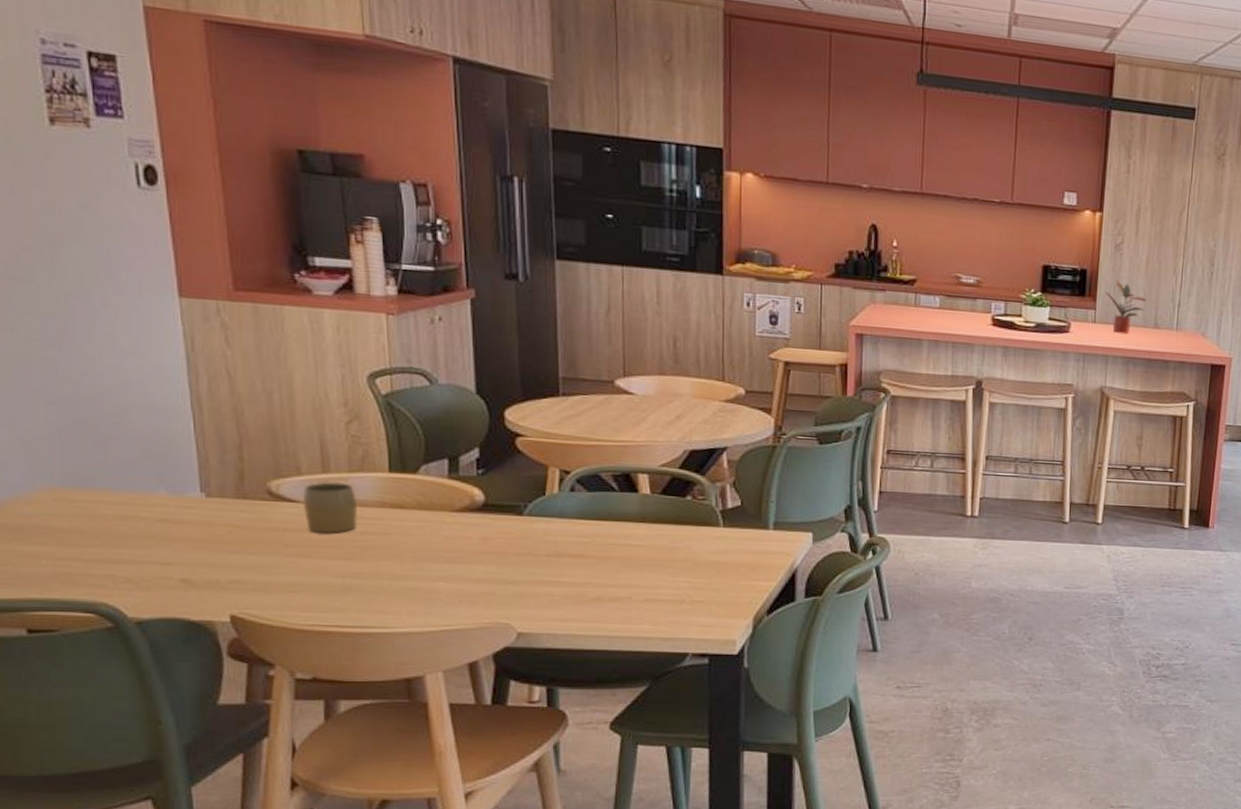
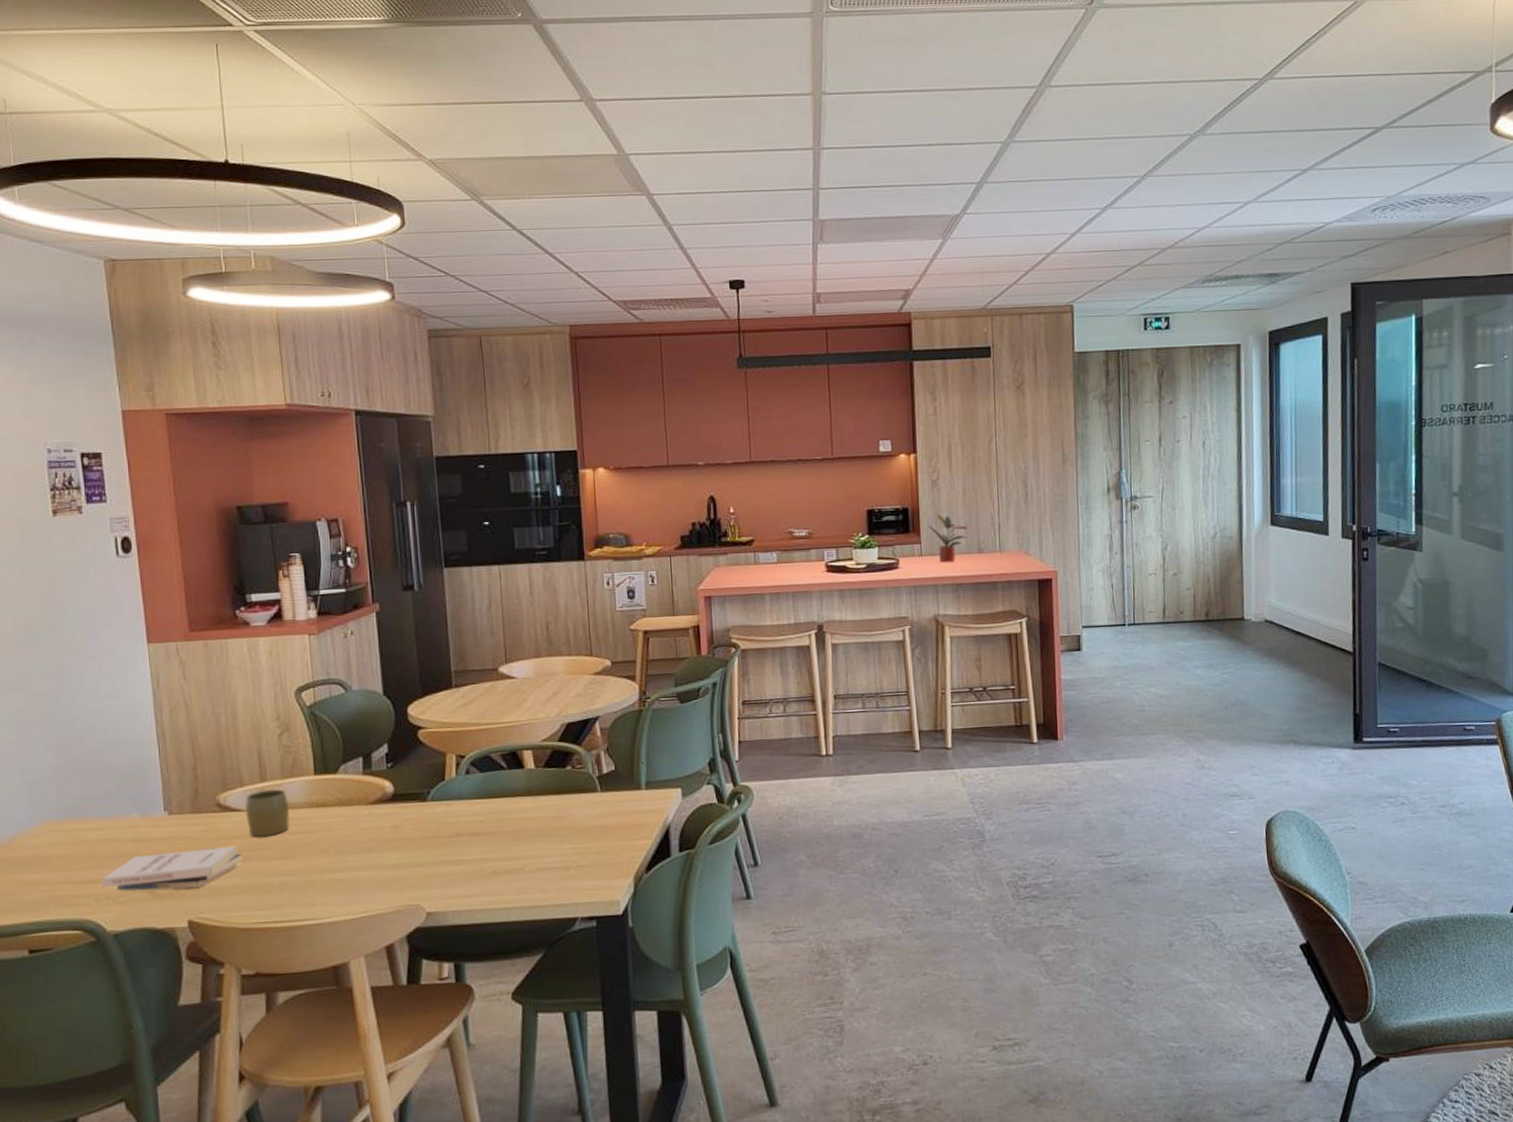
books: none [120,538,299,581] -> present [102,846,243,891]

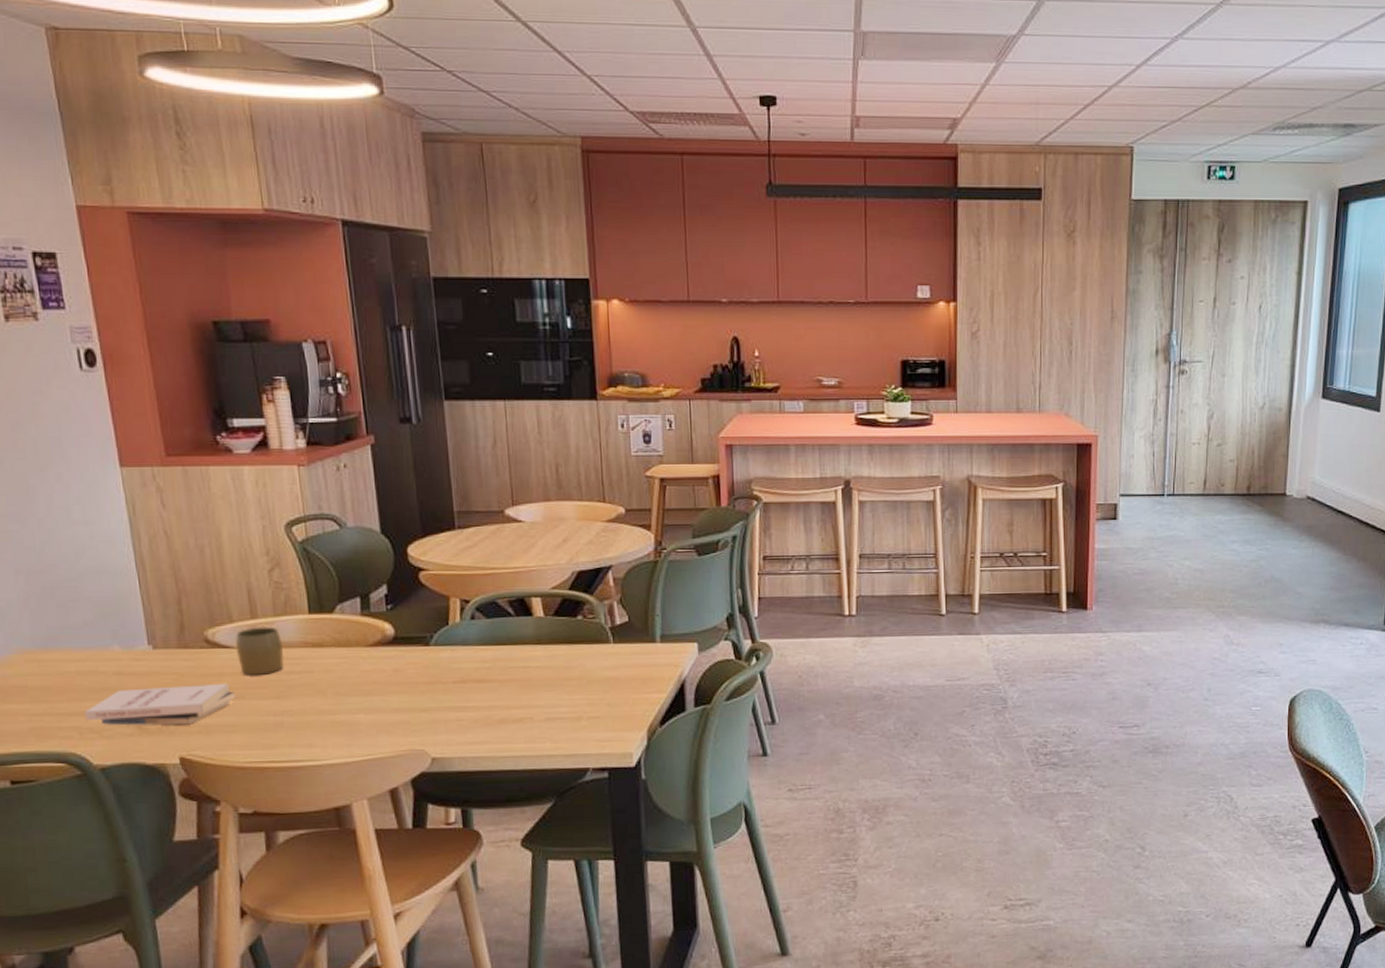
potted plant: present [928,513,968,564] -> none [965,368,1007,422]

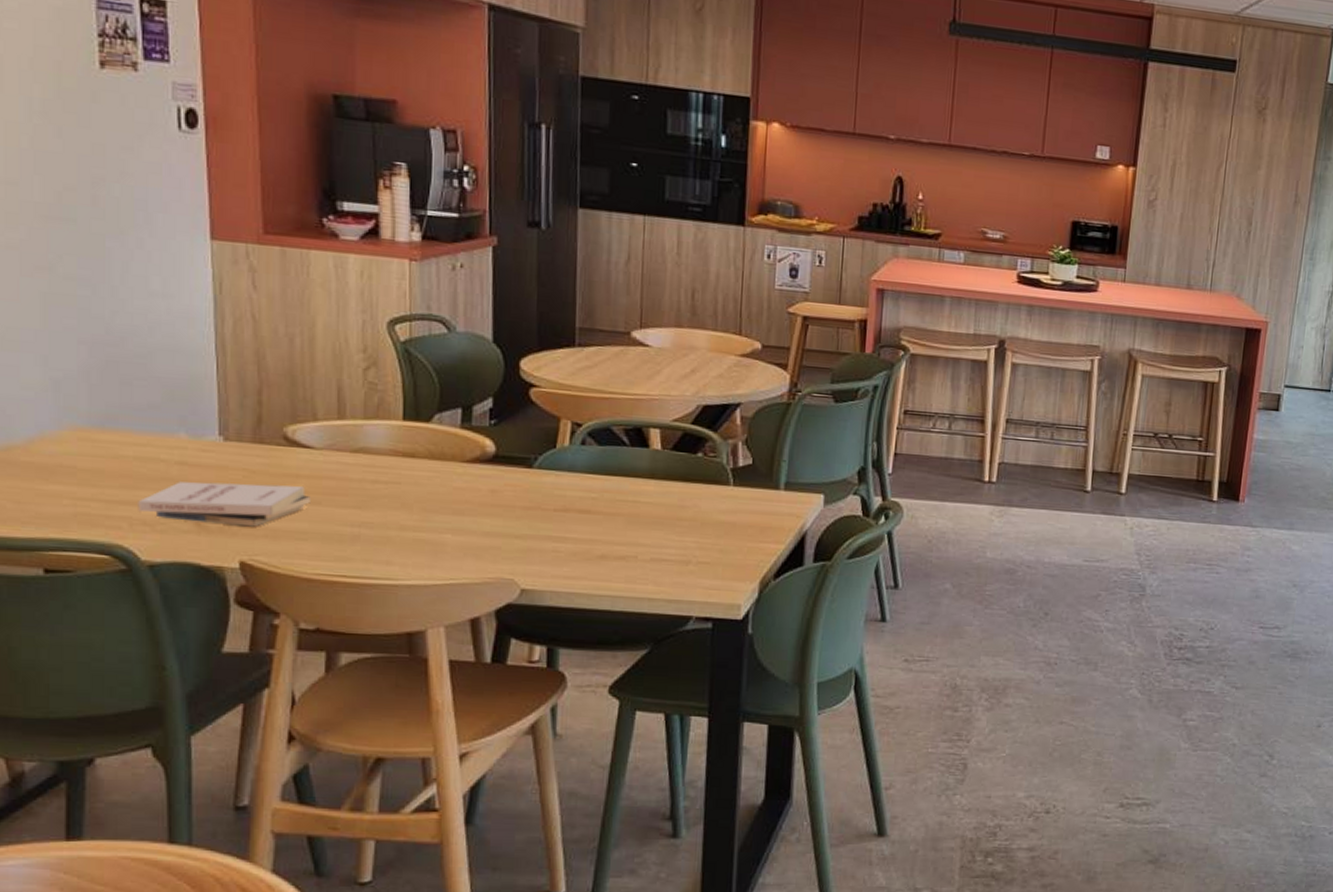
mug: present [235,626,285,675] -> none [318,428,371,481]

